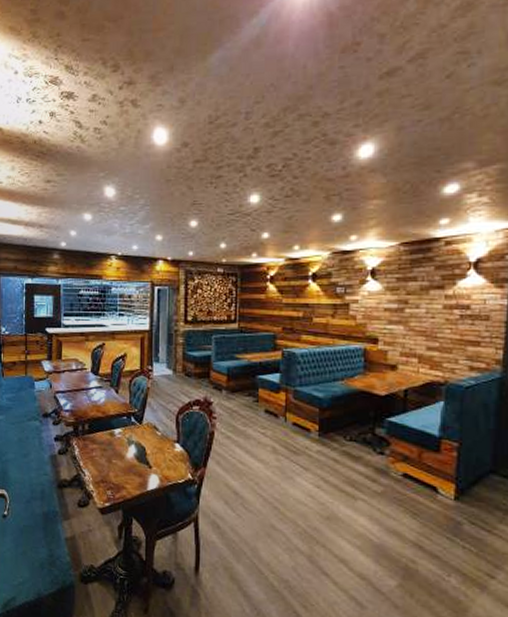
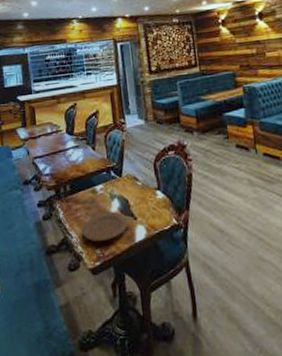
plate: none [95,456,143,485] -> present [82,211,128,242]

